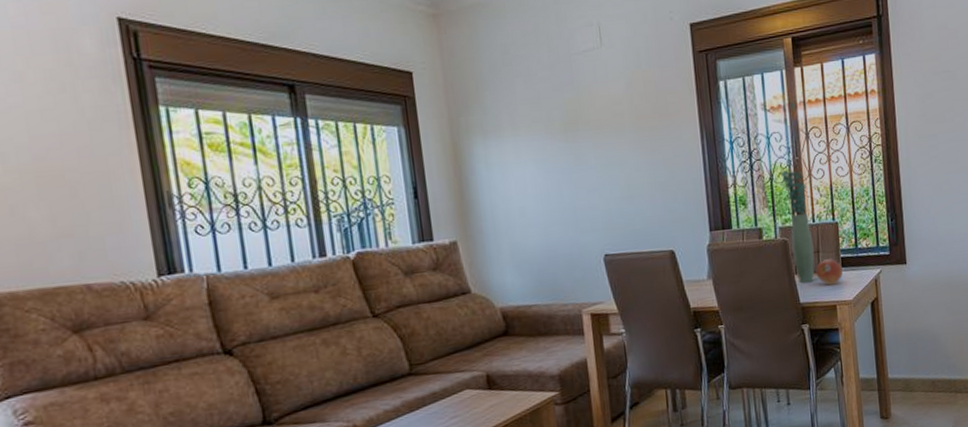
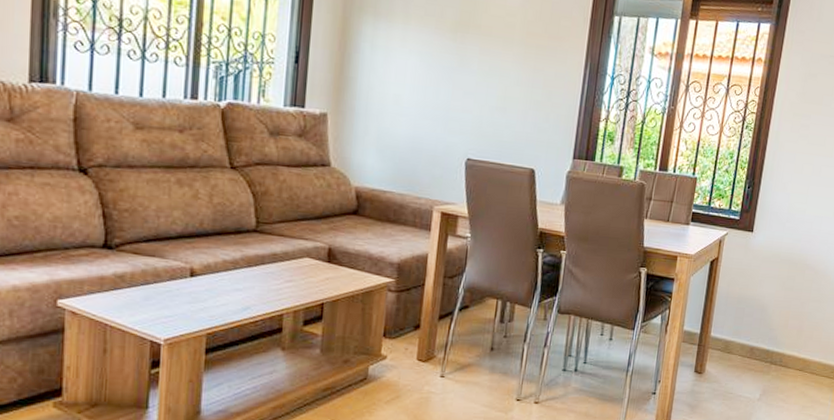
vase: present [780,166,815,285] -> none [646,112,675,230]
fruit: present [815,259,843,285] -> none [665,210,691,237]

